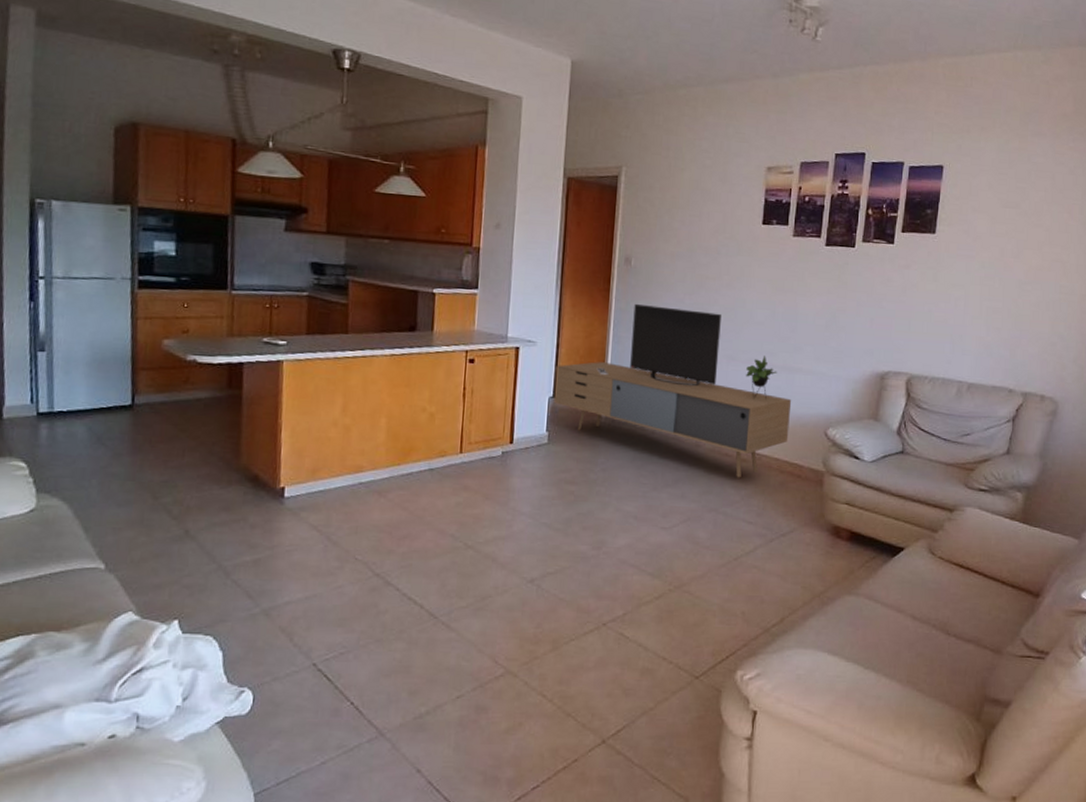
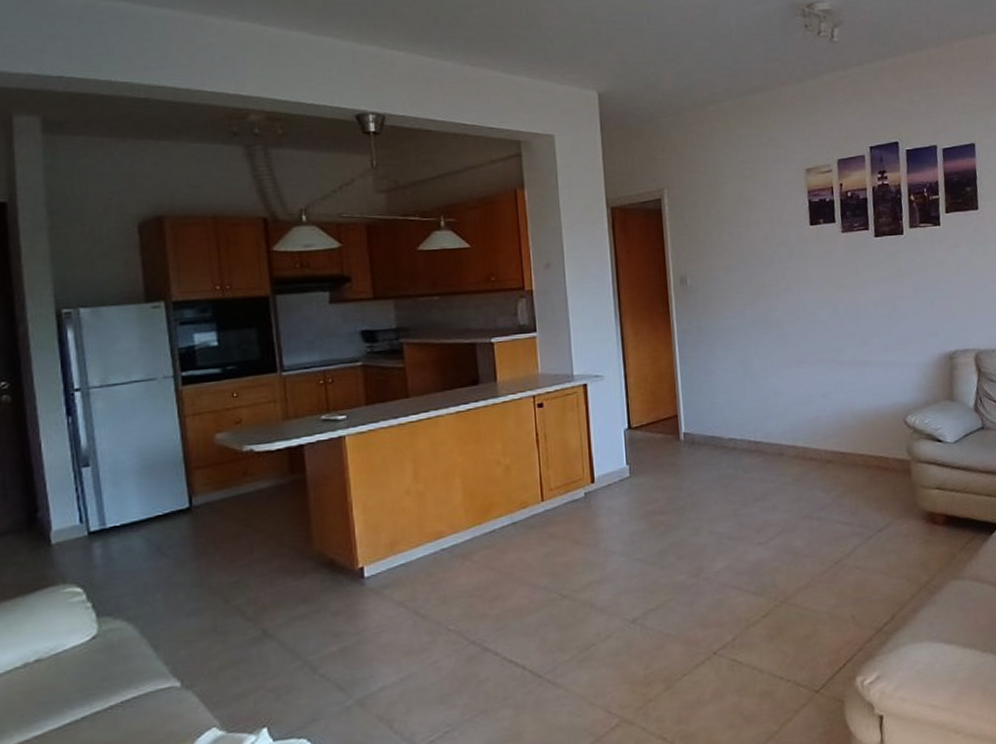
media console: present [553,303,792,478] -> none [627,319,870,481]

